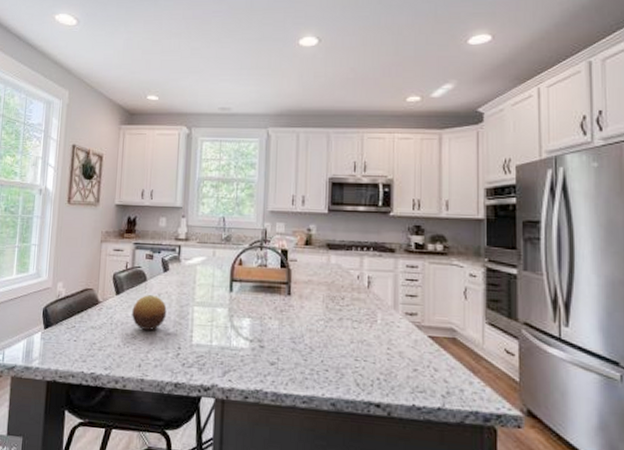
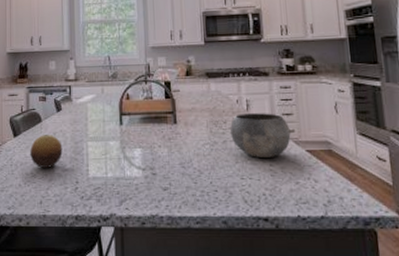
bowl: none [348,291,413,341] -> present [230,113,291,158]

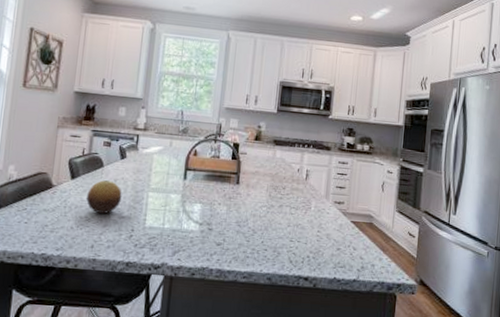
bowl: present [230,113,291,158] -> none [287,182,341,225]

